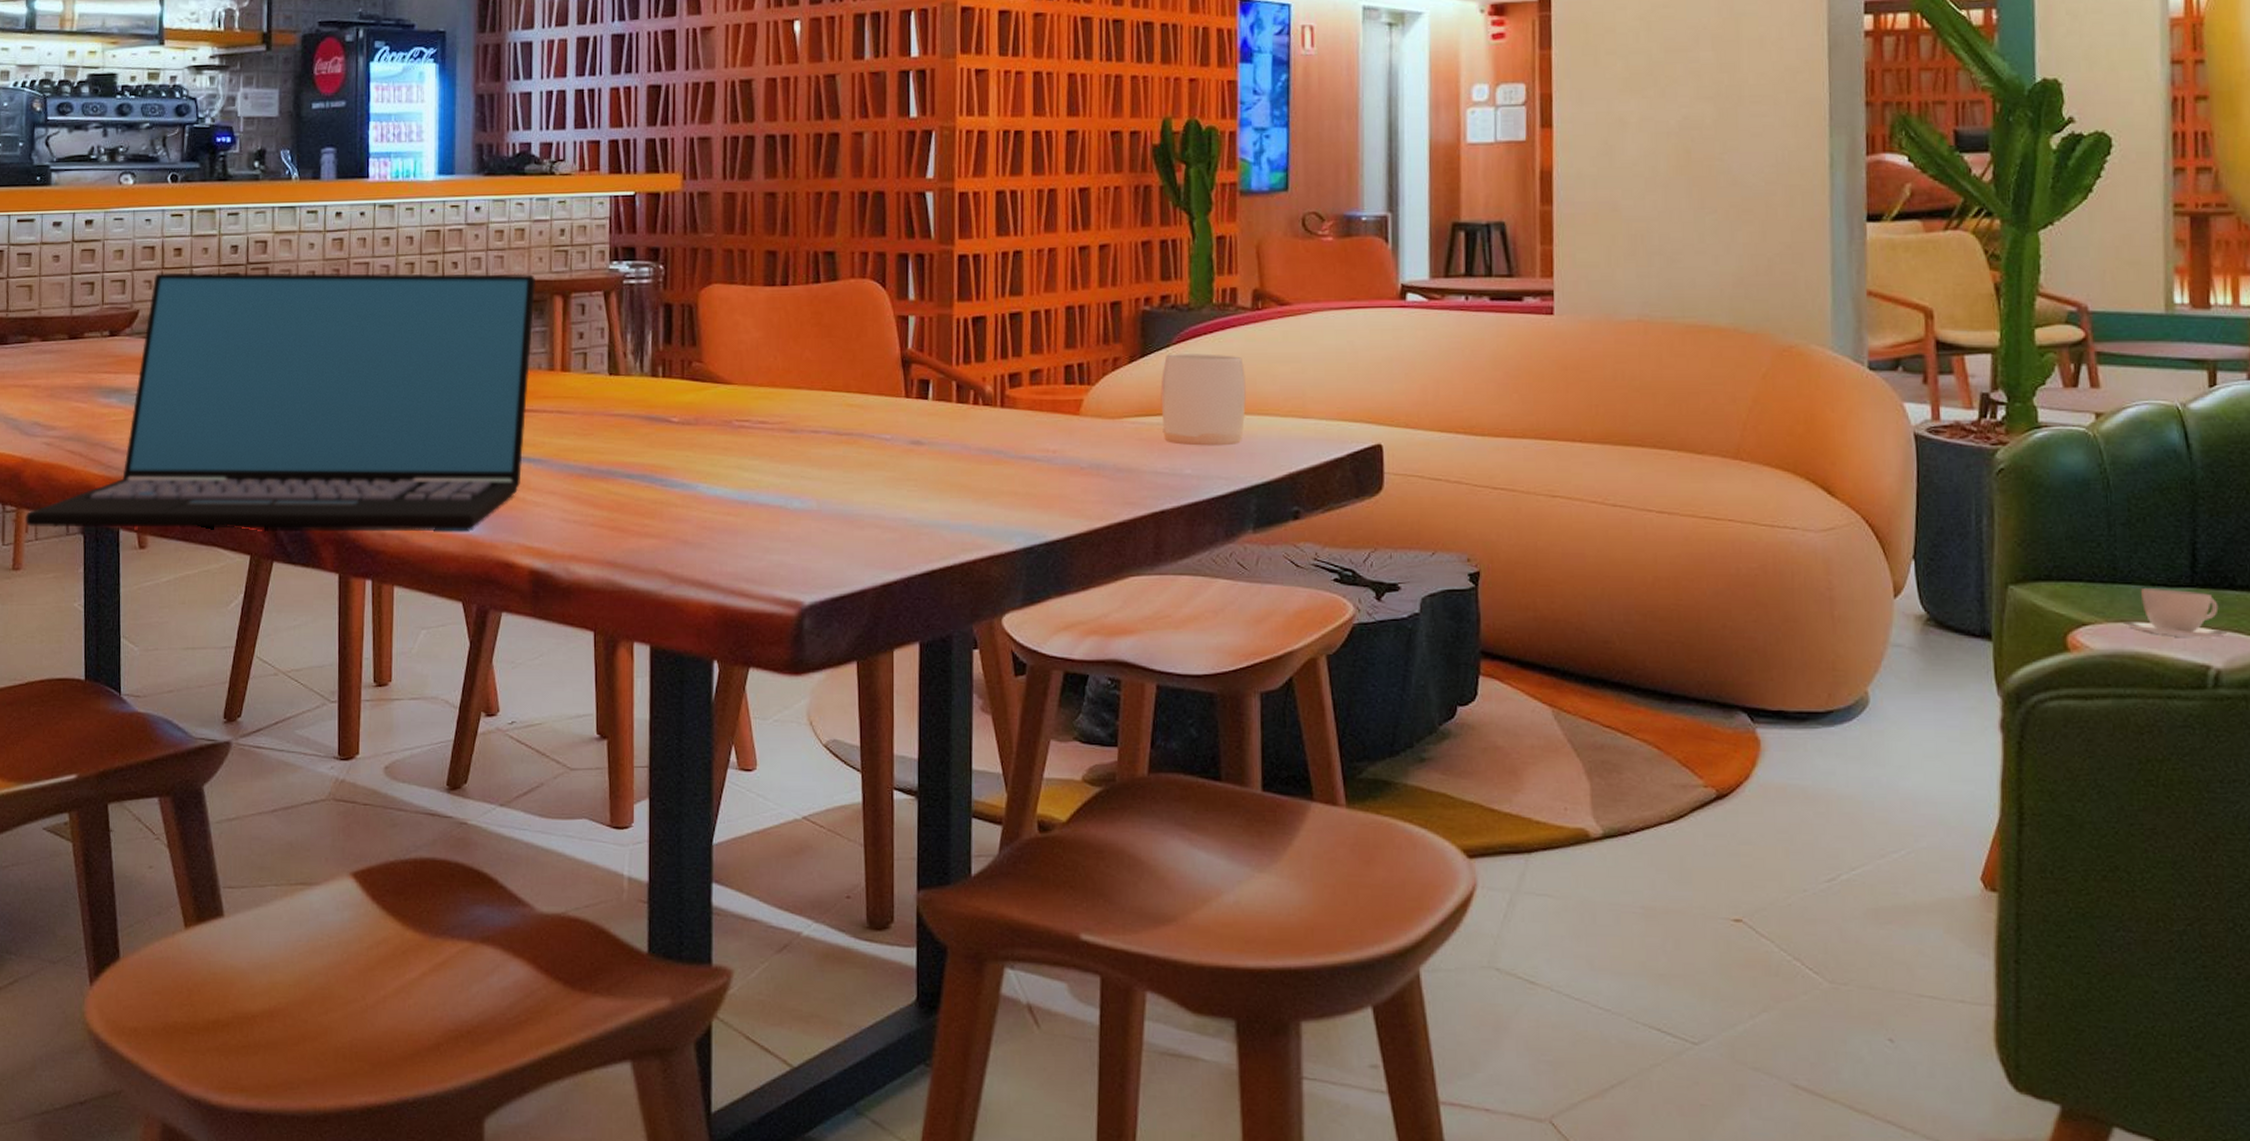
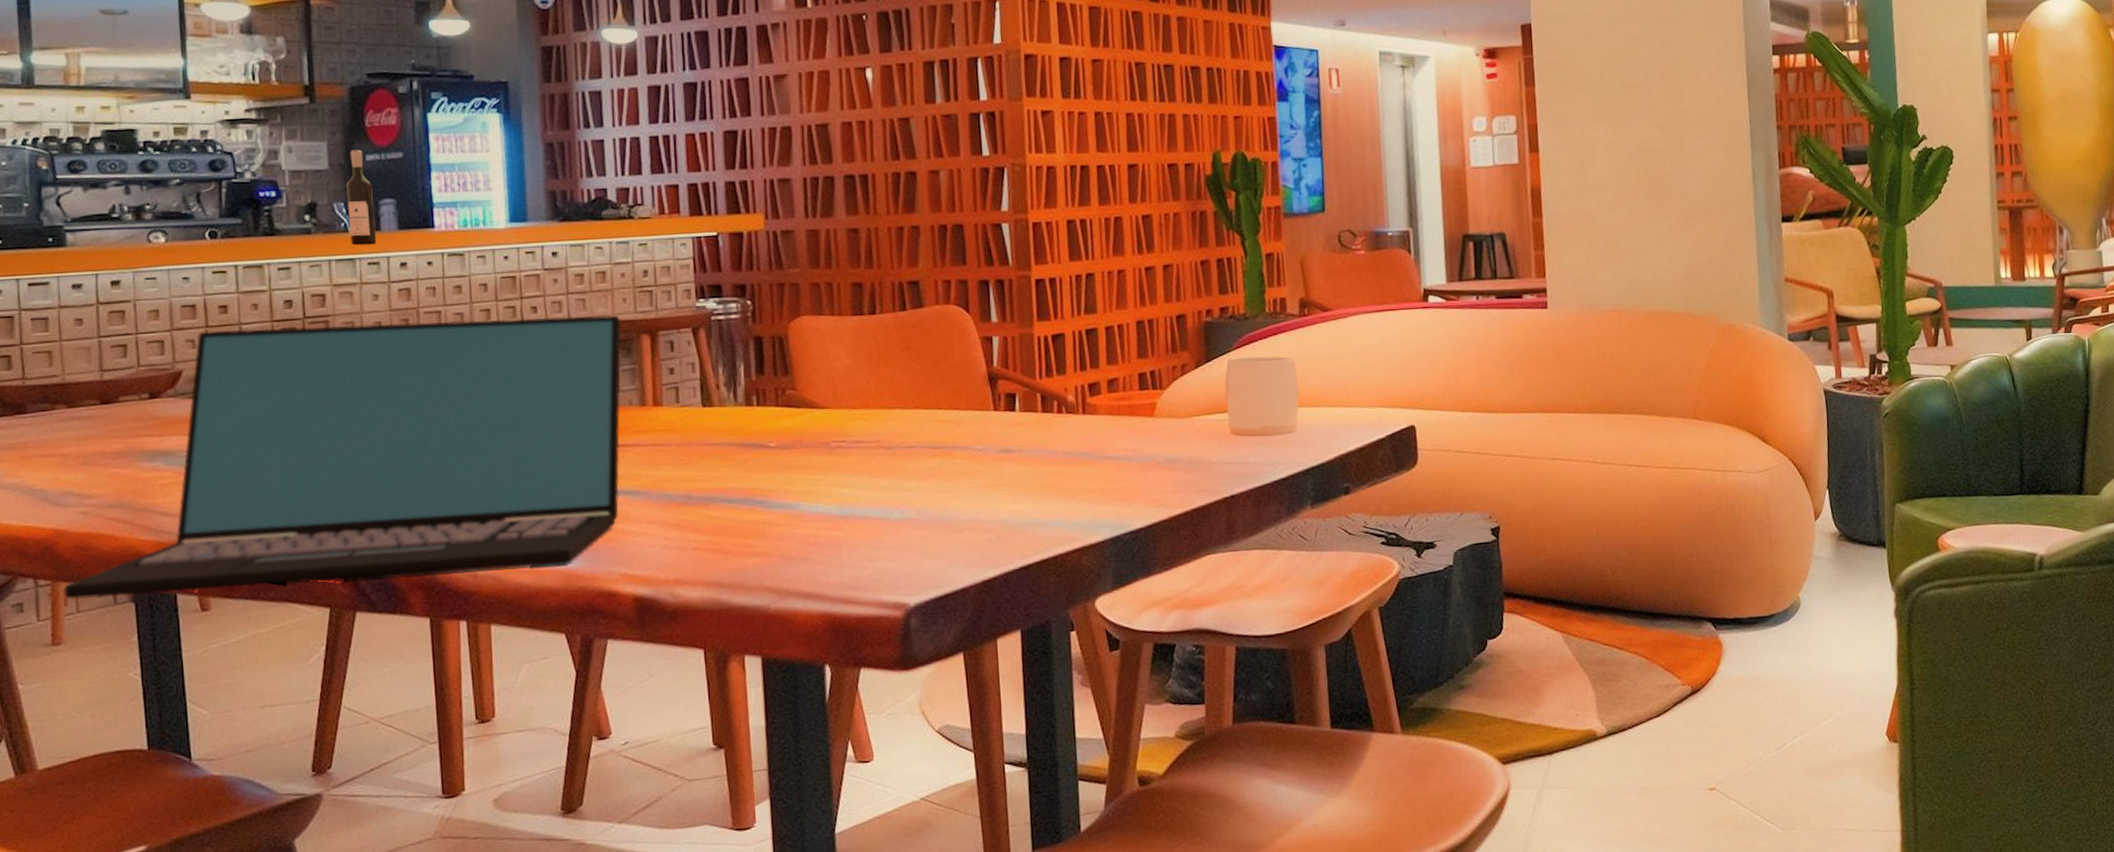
bottle: none [293,97,317,194] -> present [346,149,377,246]
teacup: present [2124,589,2228,638] -> none [1976,497,2047,534]

